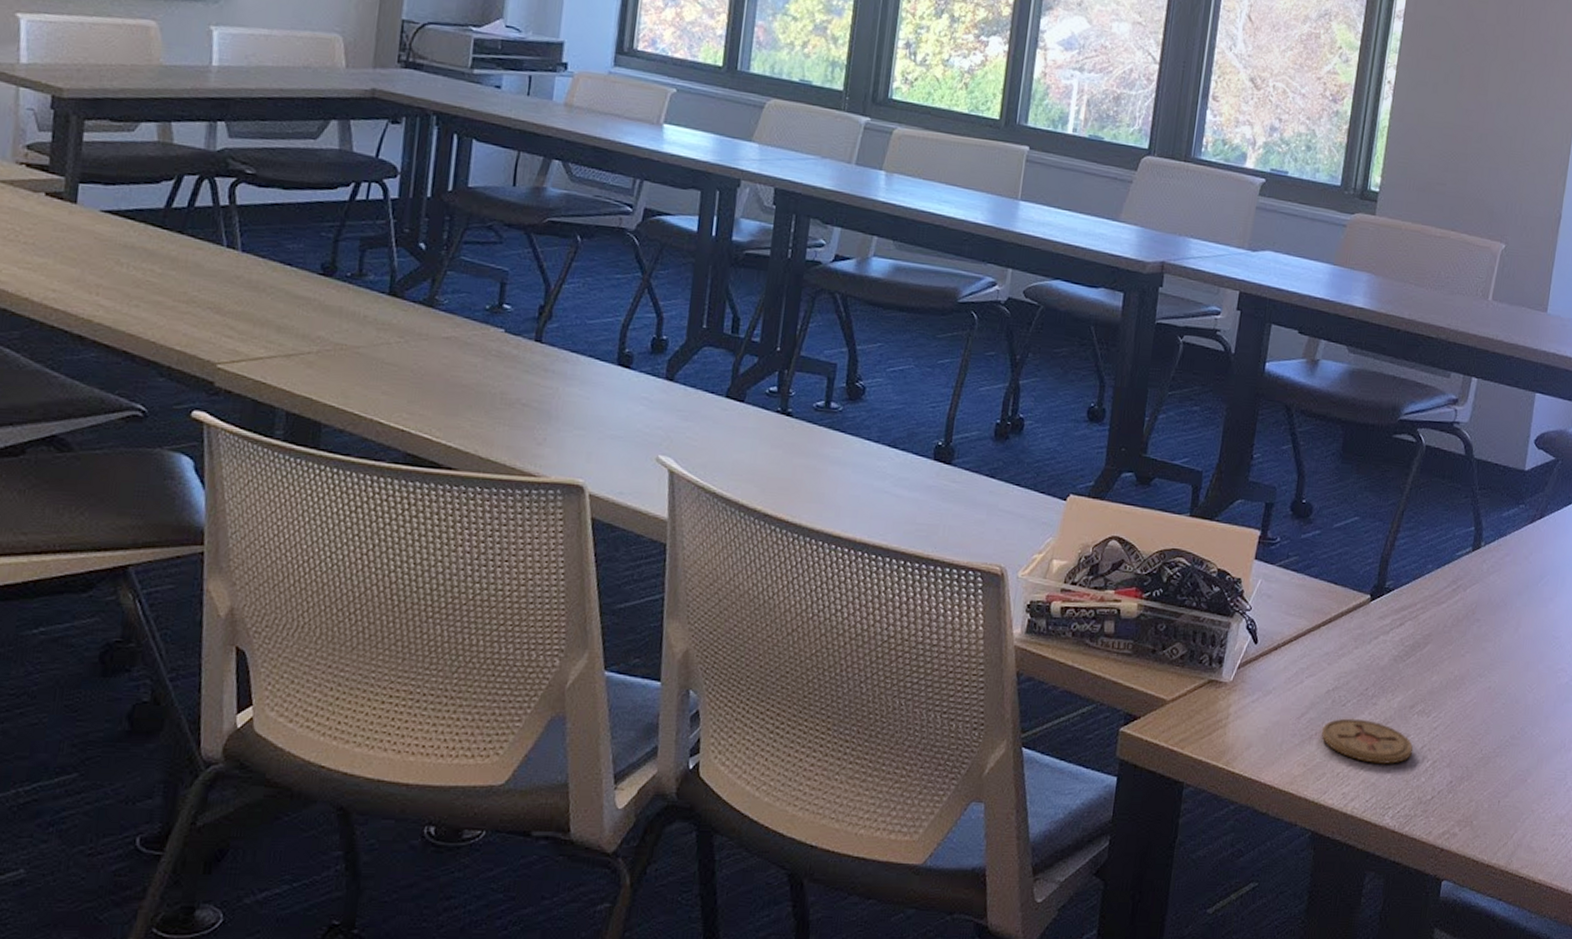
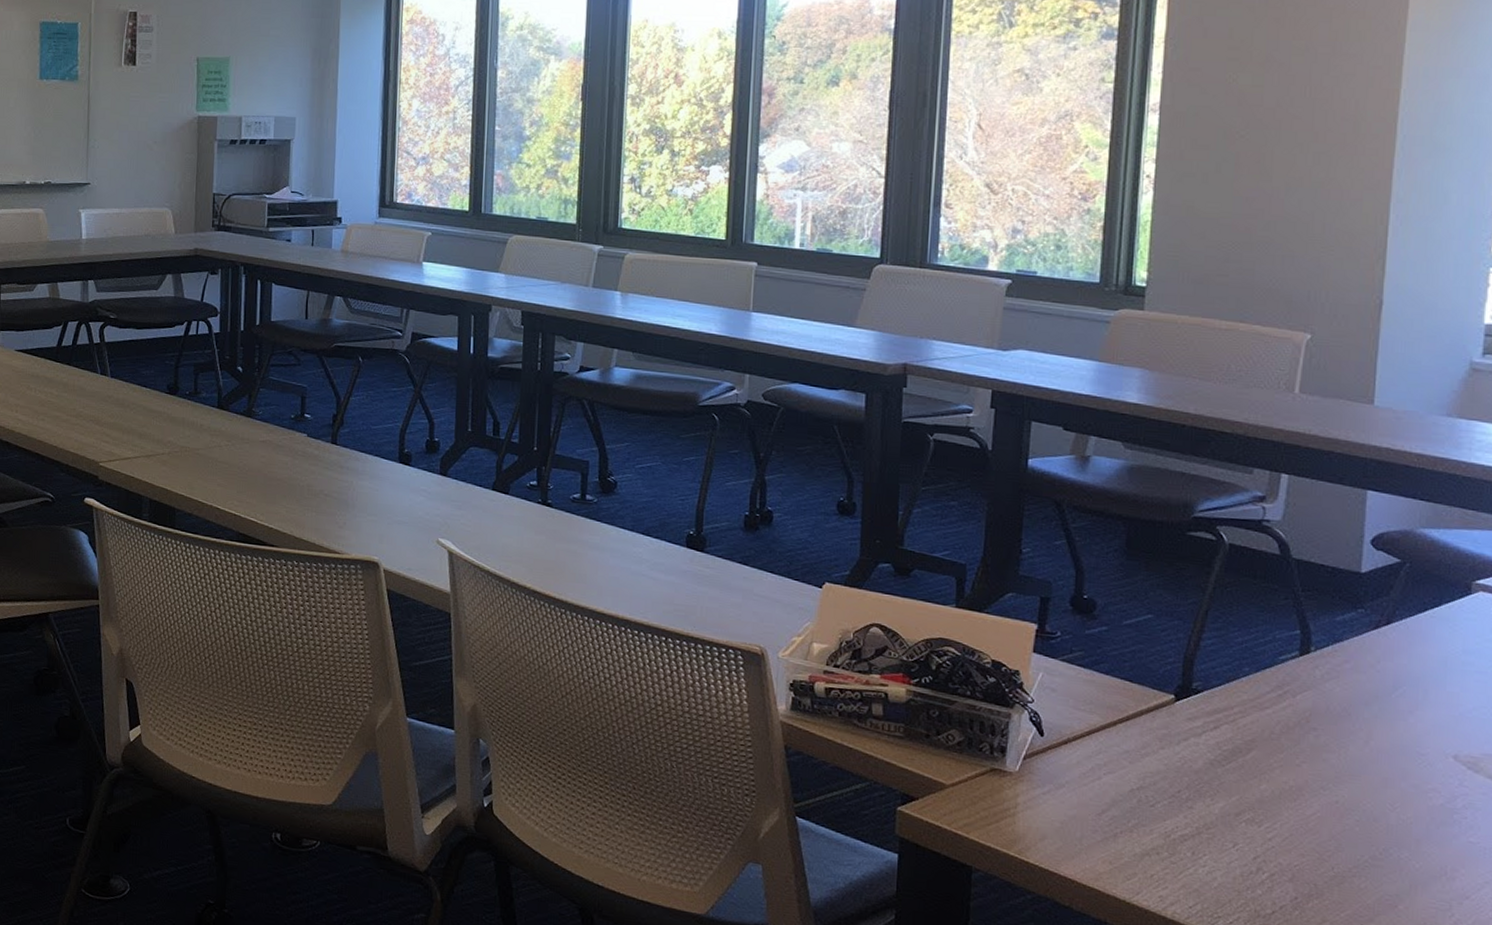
coaster: present [1321,718,1413,765] -> none [1127,818,1243,872]

